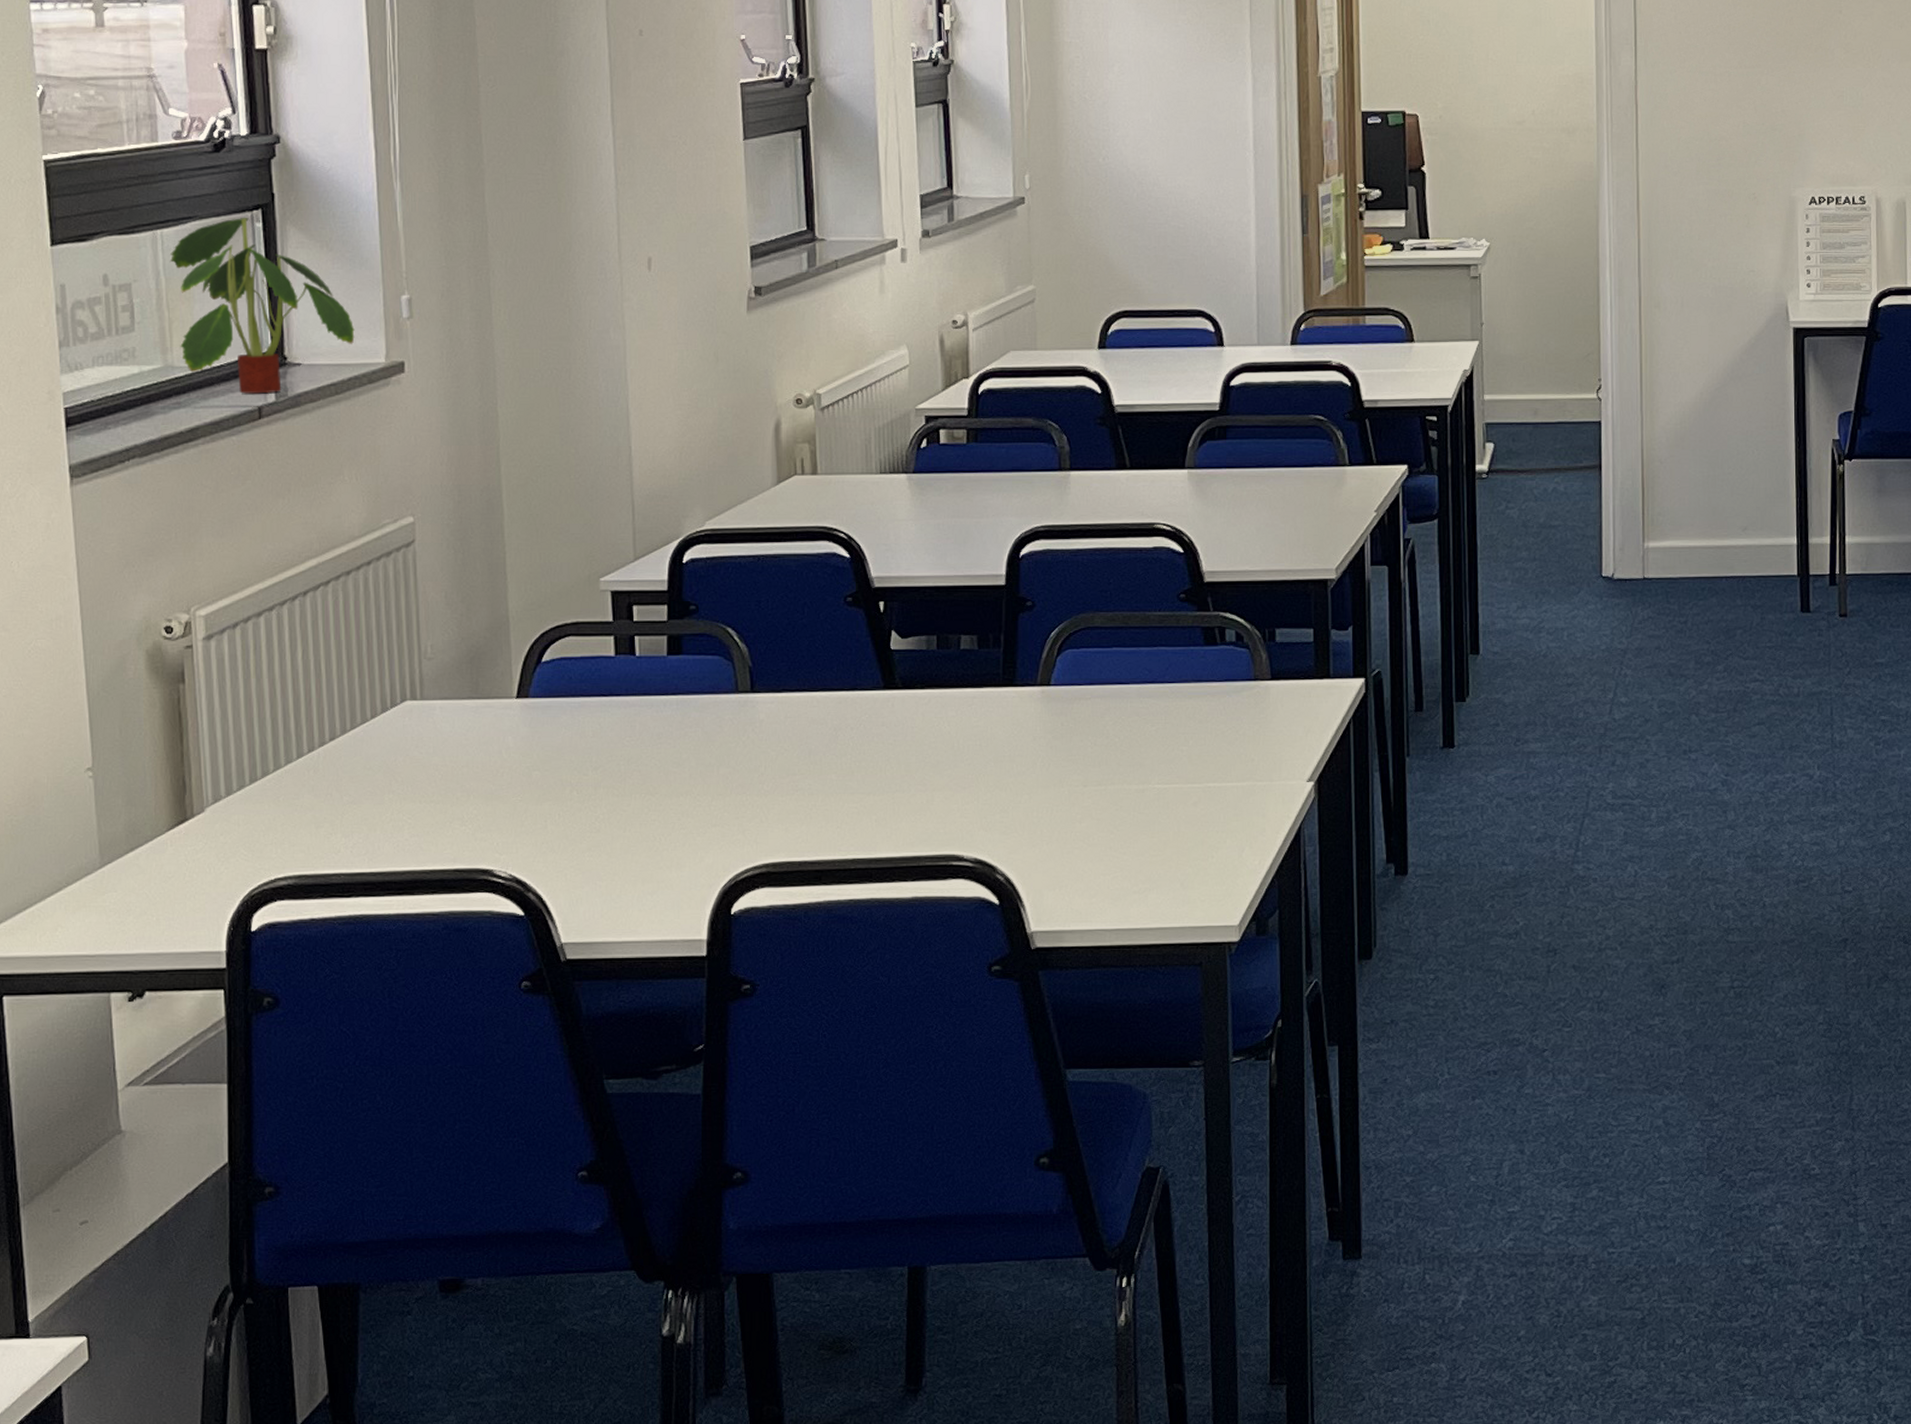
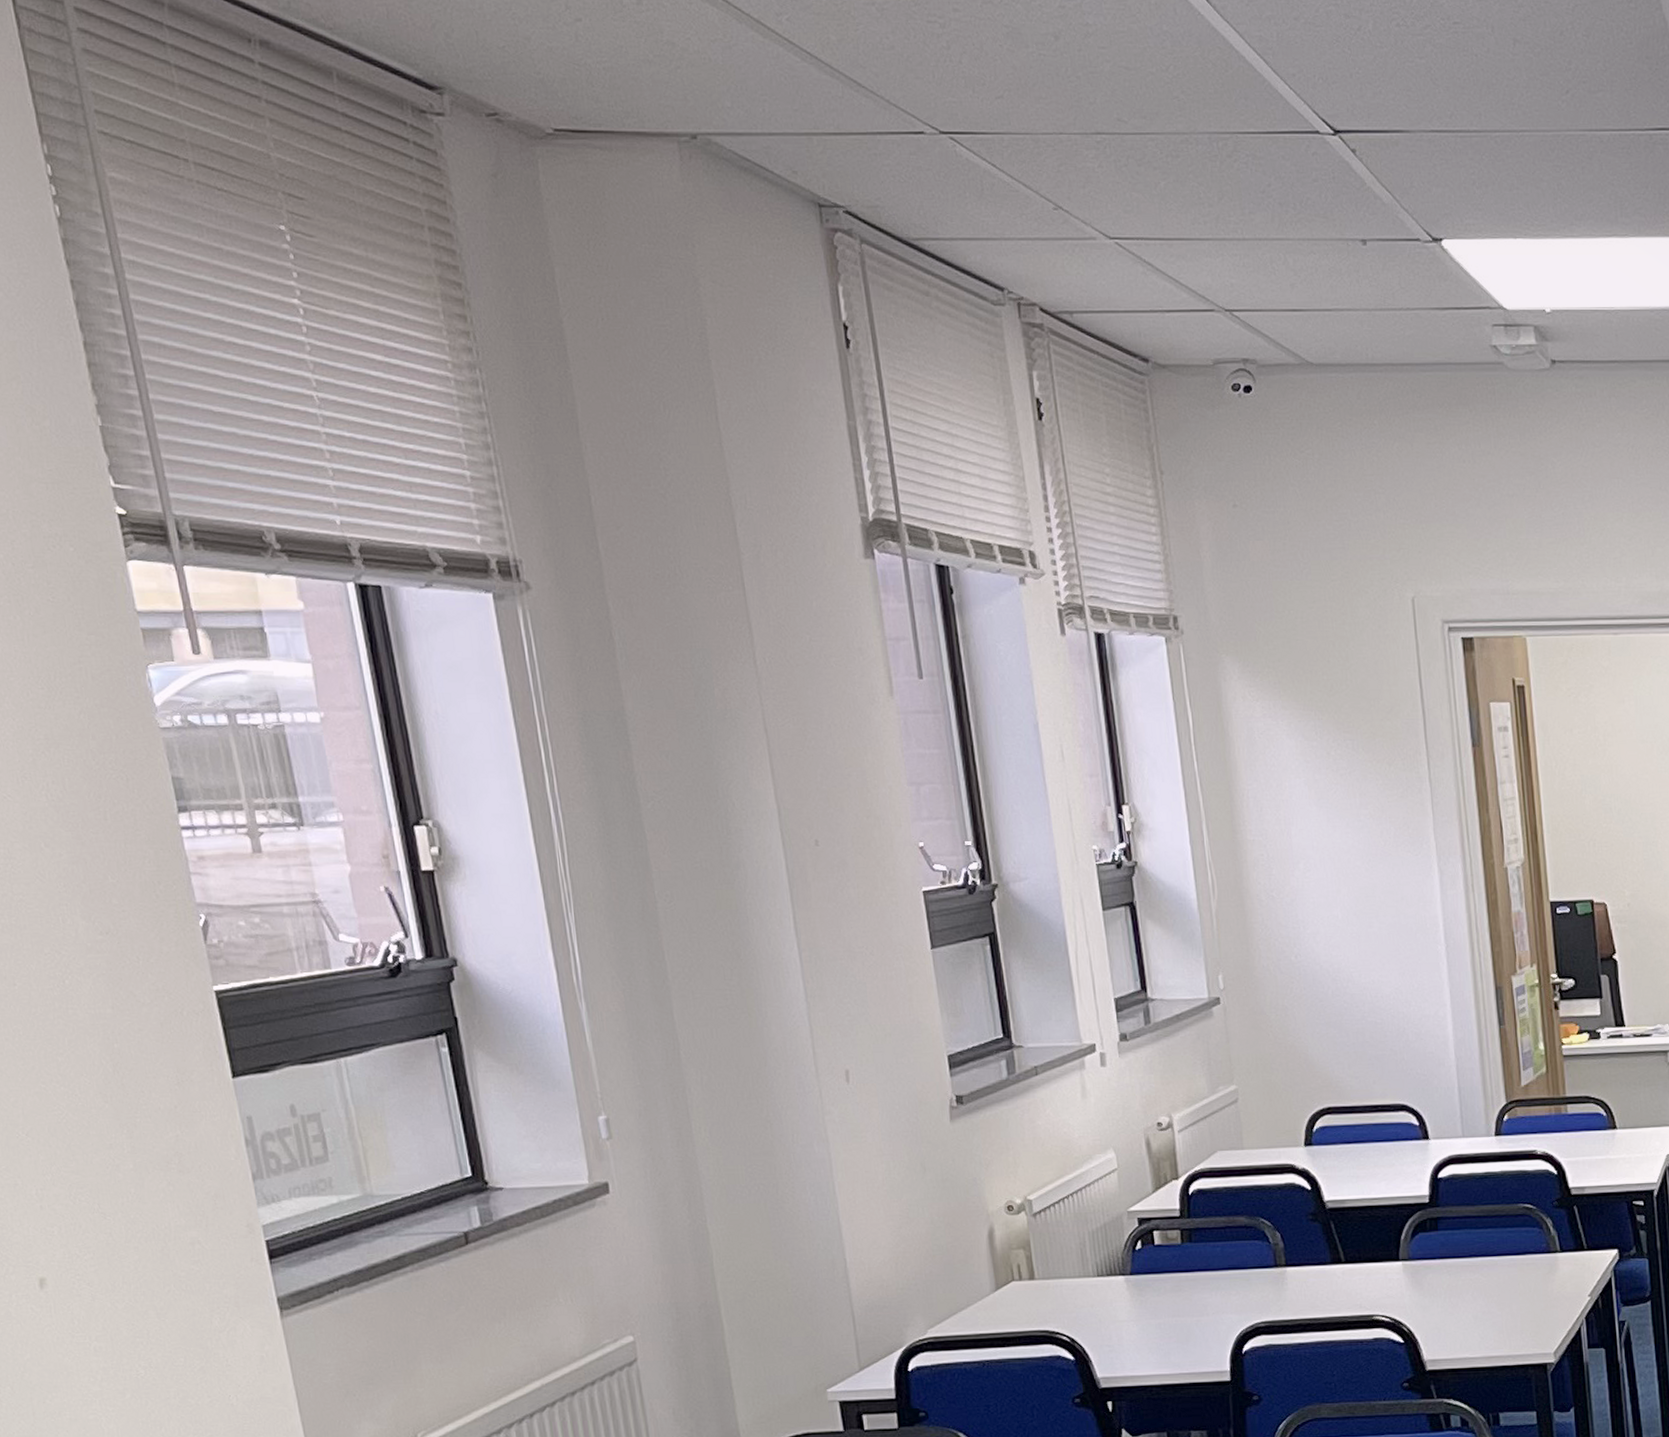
plant: present [169,218,355,394] -> none [356,1043,555,1220]

